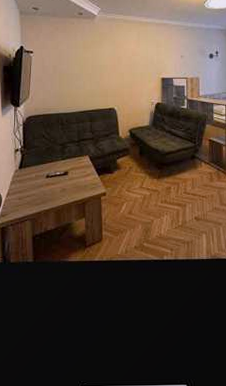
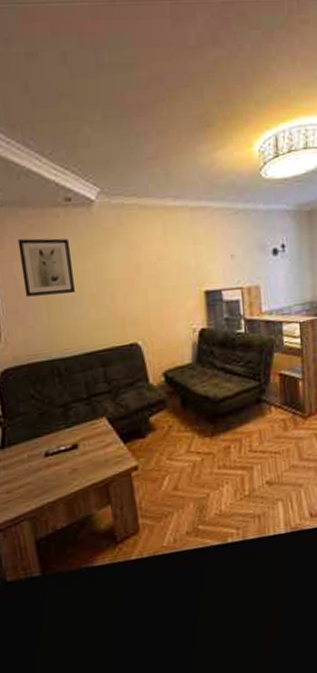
wall art: none [47,36,78,72] -> present [17,238,75,297]

